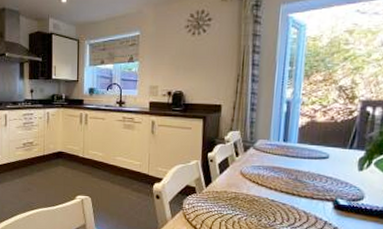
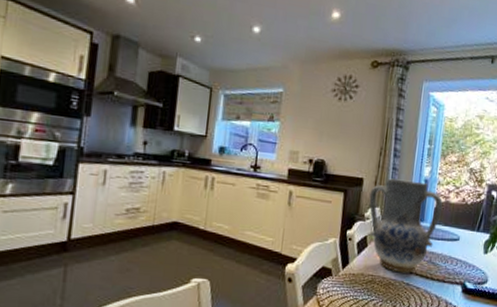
vase: none [228,102,309,191] -> present [369,178,443,274]

